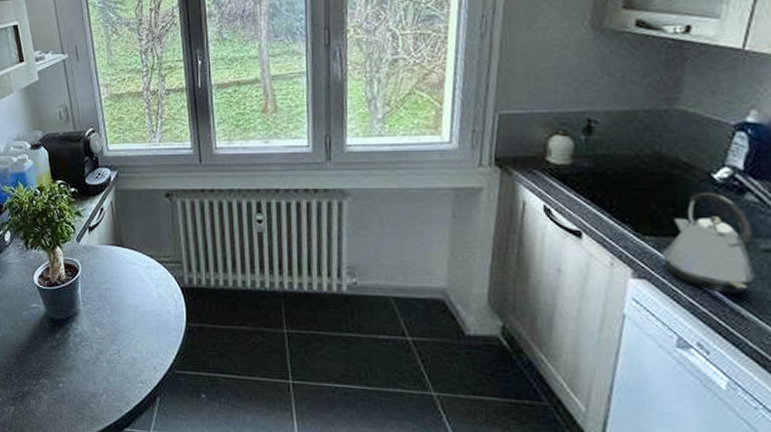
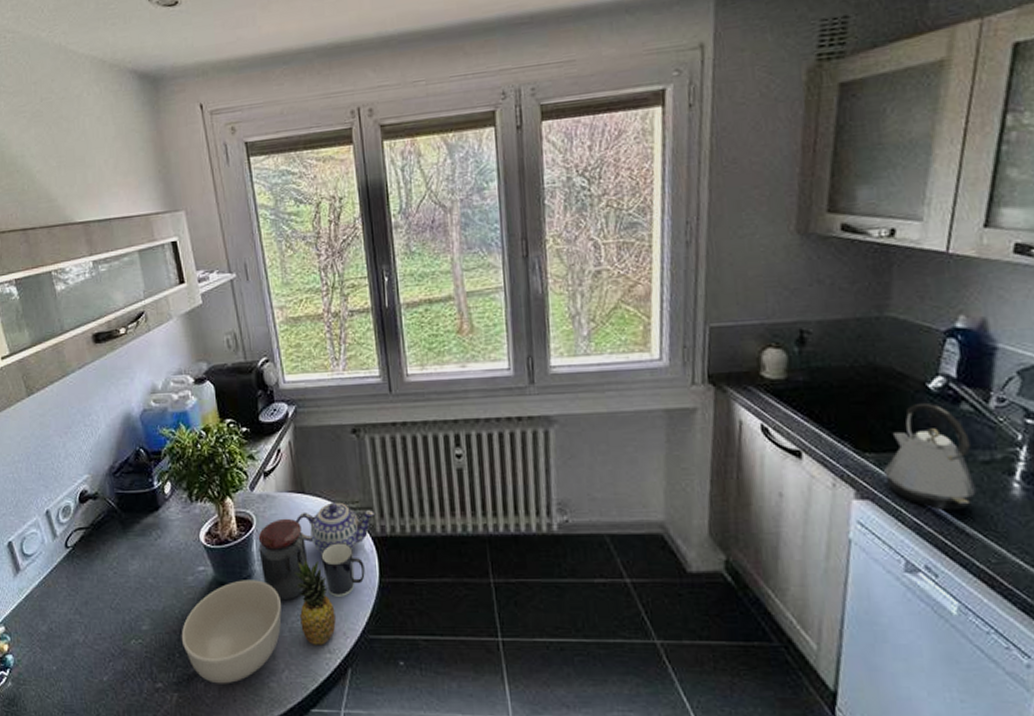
bowl: none [17,317,102,403] -> present [181,580,282,684]
jar: none [83,267,125,337] -> present [258,518,308,601]
fruit: none [113,304,148,376] -> present [294,561,336,645]
teapot: none [115,255,185,299] -> present [295,502,376,554]
mug: none [136,290,174,336] -> present [321,543,365,596]

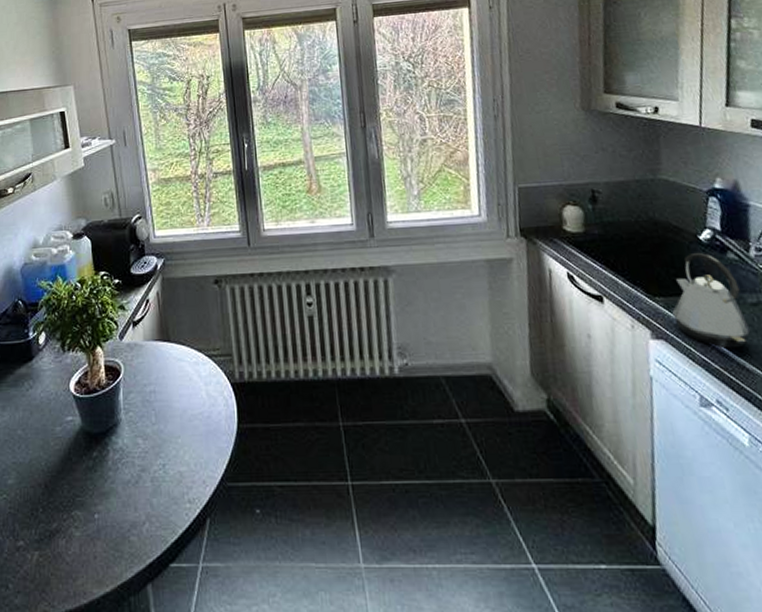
bowl: present [181,580,282,684] -> none [46,429,144,540]
jar: present [258,518,308,601] -> none [125,366,171,450]
fruit: present [294,561,336,645] -> none [158,409,196,495]
teapot: present [295,502,376,554] -> none [160,349,235,401]
mug: present [321,543,365,596] -> none [183,389,224,444]

